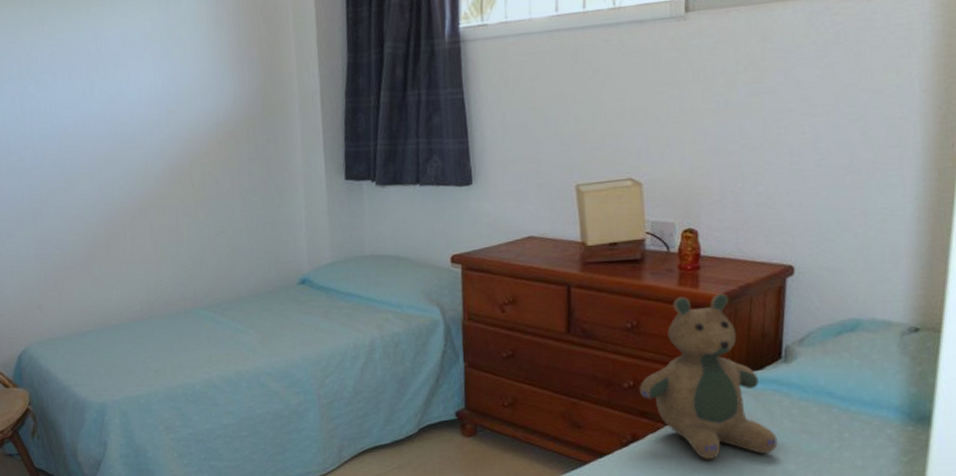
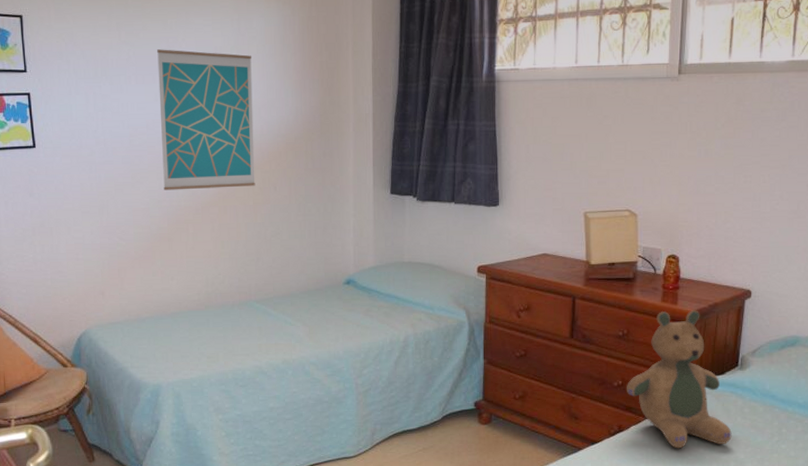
wall art: none [82,38,195,193] -> present [157,49,256,191]

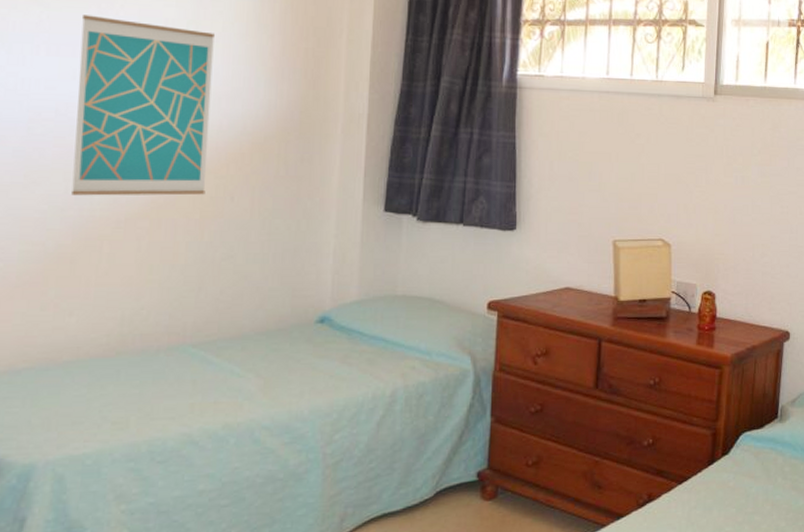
teddy bear: present [627,310,732,449] -> none [658,354,772,519]

